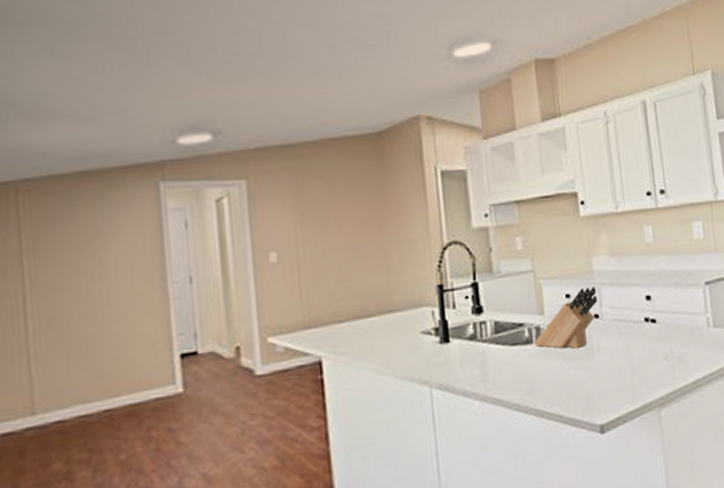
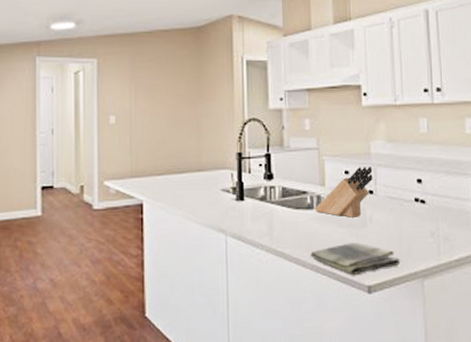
dish towel: none [533,376,634,415] -> present [310,242,401,275]

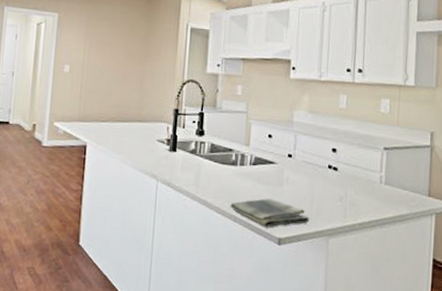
knife block: present [314,167,373,218] -> none [238,132,293,177]

